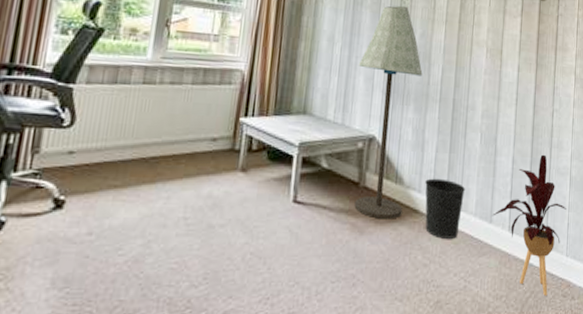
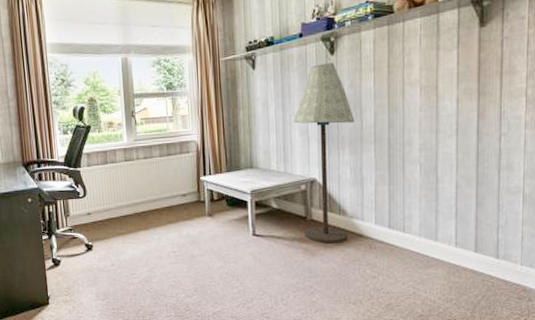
wastebasket: present [425,178,466,239] -> none [367,207,408,256]
house plant: present [492,154,567,296] -> none [437,177,521,299]

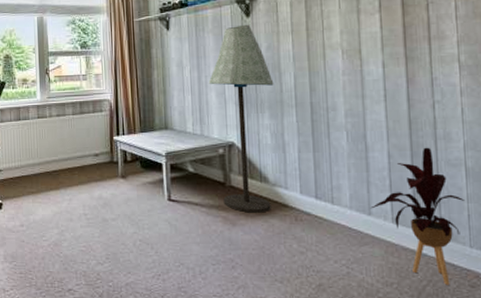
house plant: none [437,177,521,299] -> present [370,147,466,285]

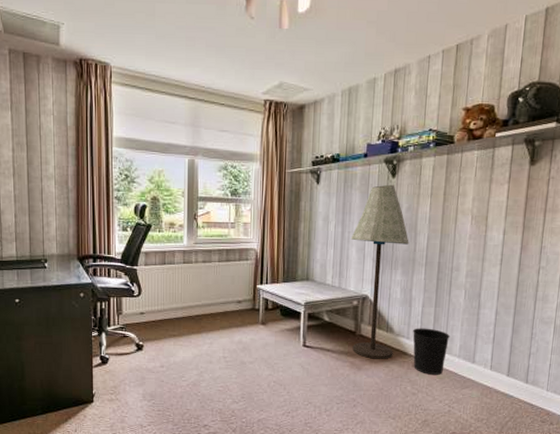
wastebasket: none [291,176,337,230] -> present [413,328,450,375]
house plant: present [370,147,466,285] -> none [475,306,550,421]

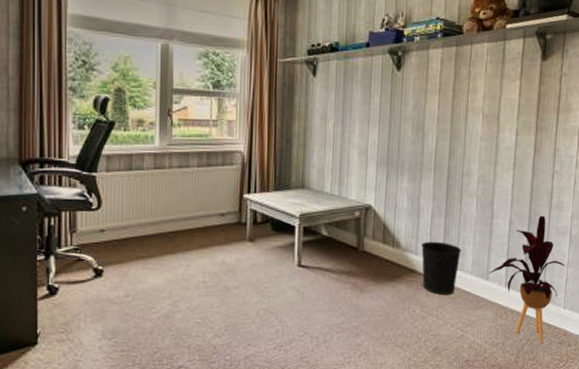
floor lamp: present [350,184,409,359] -> none [351,78,416,279]
house plant: none [475,306,550,421] -> present [488,215,566,343]

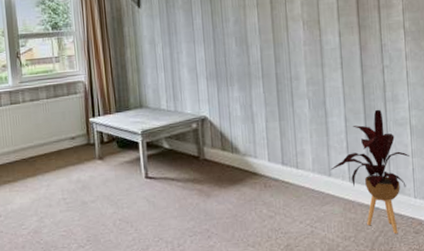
wastebasket: present [421,241,462,295] -> none [260,144,301,194]

